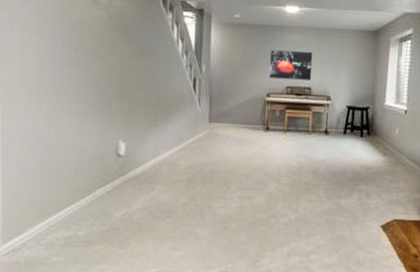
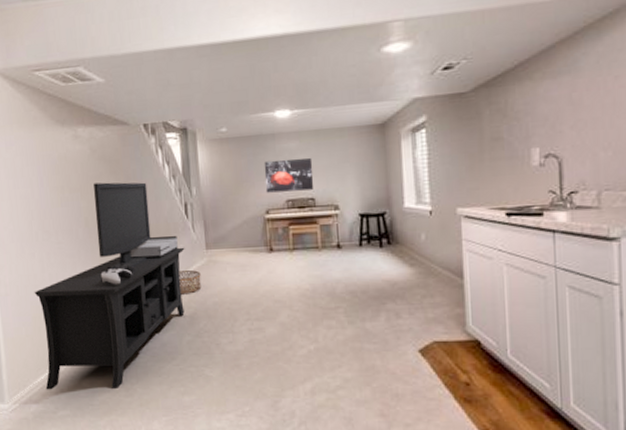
media console: none [38,49,189,240] -> present [34,182,185,390]
basket: none [181,139,202,161] -> present [178,270,202,295]

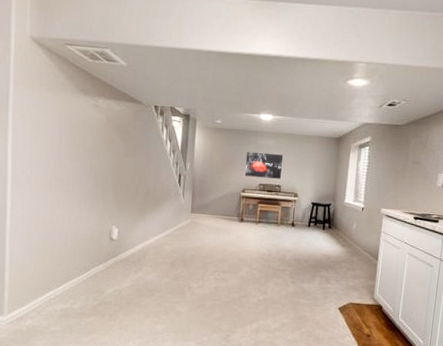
media console: present [34,182,185,390] -> none [41,147,174,314]
basket: present [178,270,202,295] -> none [165,227,184,246]

